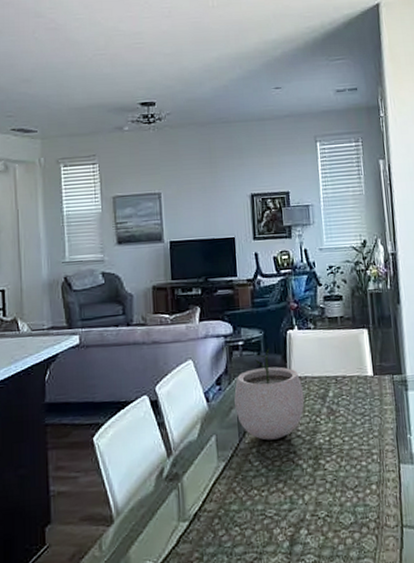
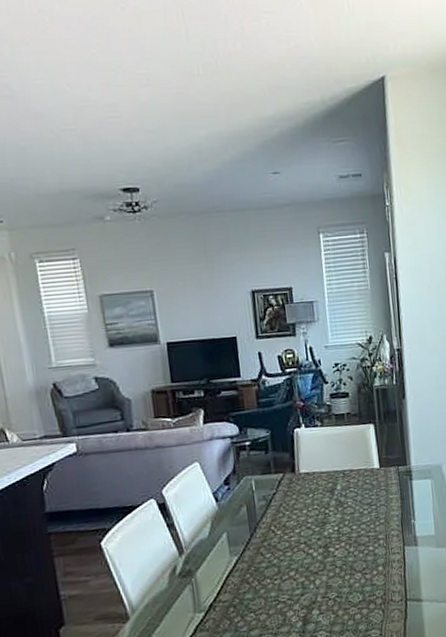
plant pot: present [234,347,305,441] -> none [243,446,314,534]

